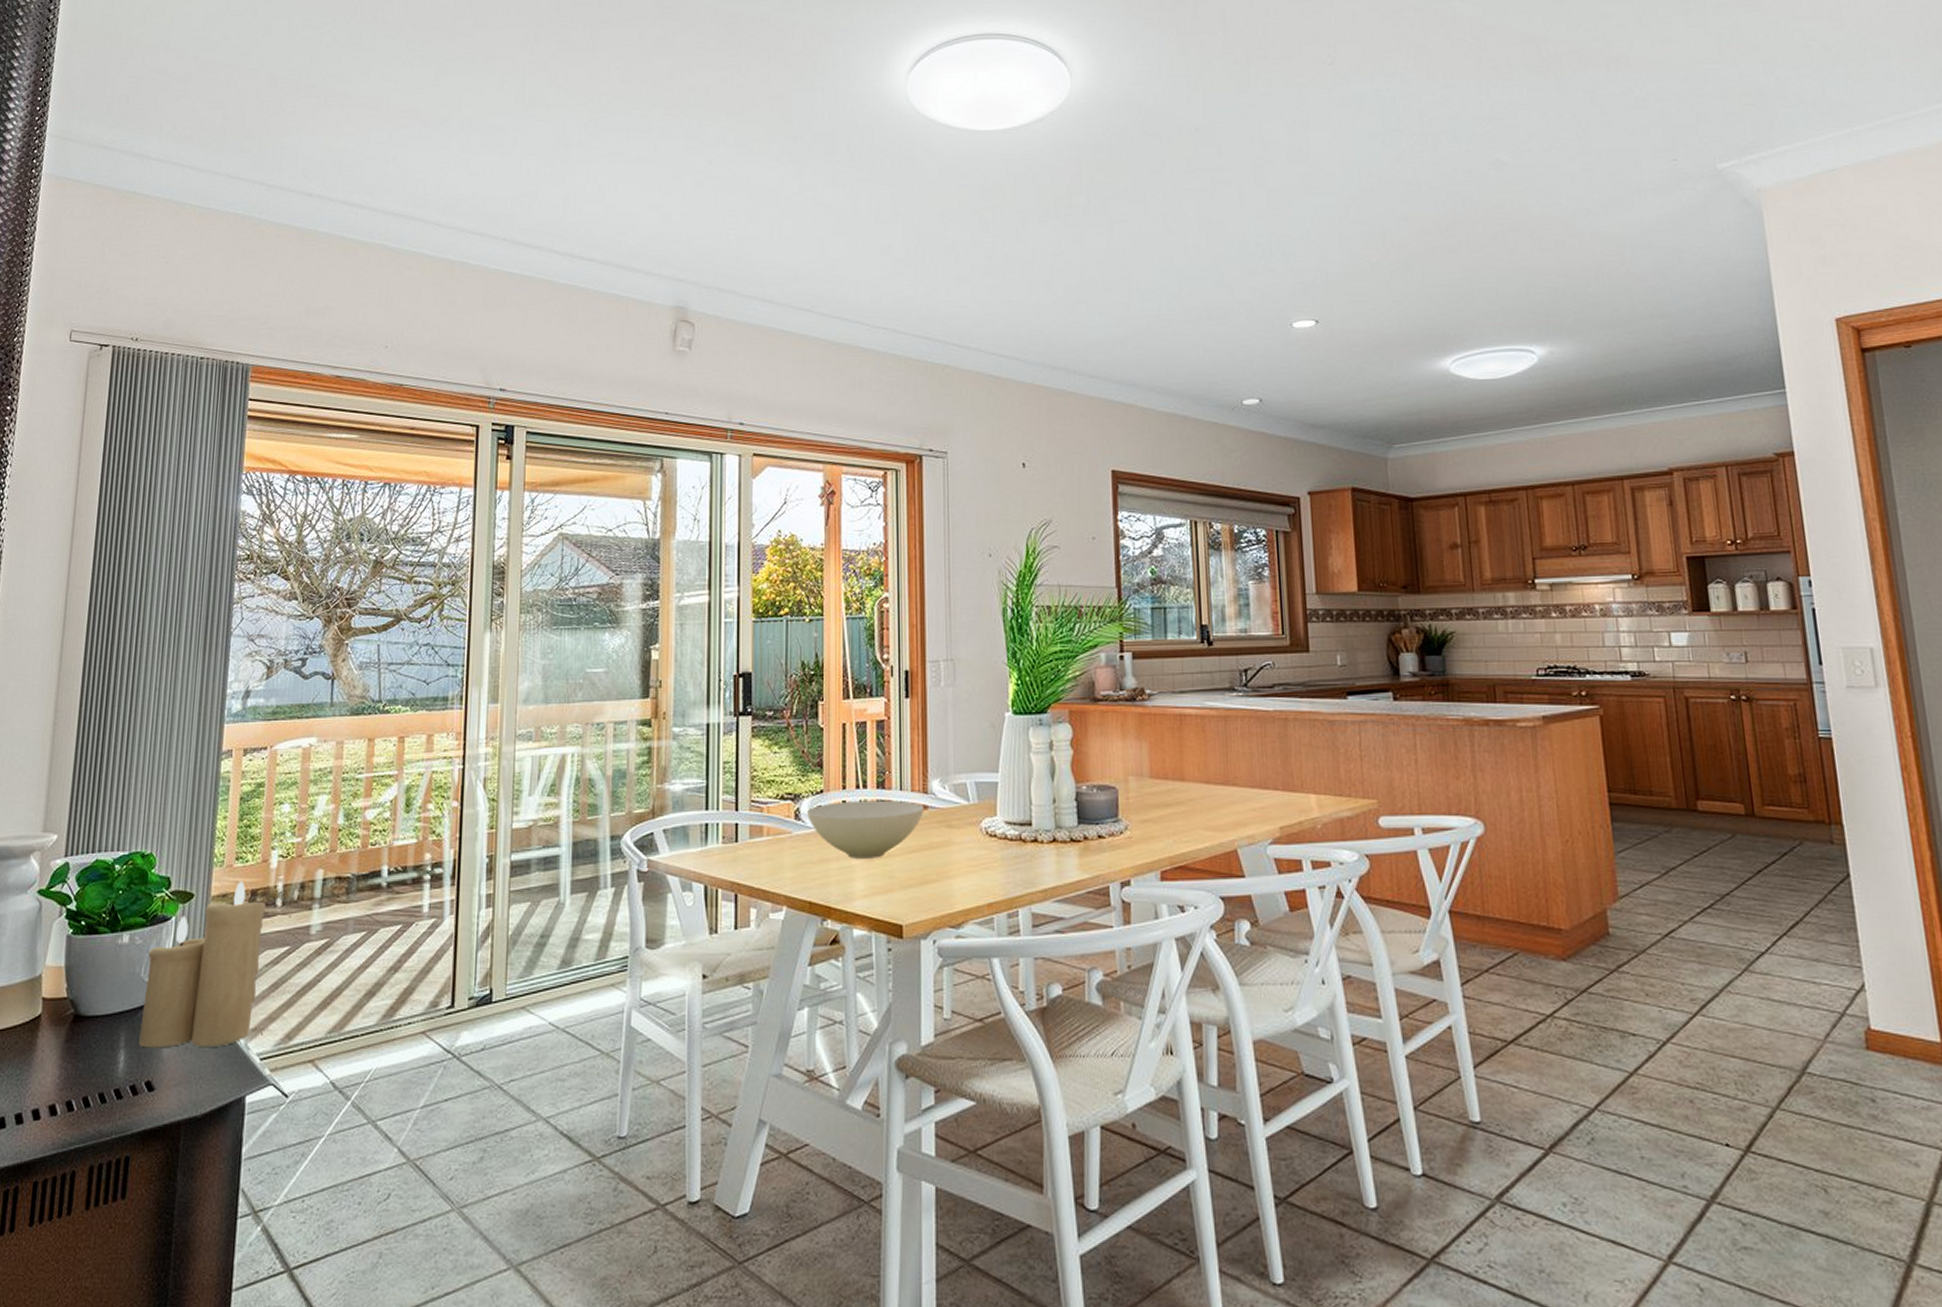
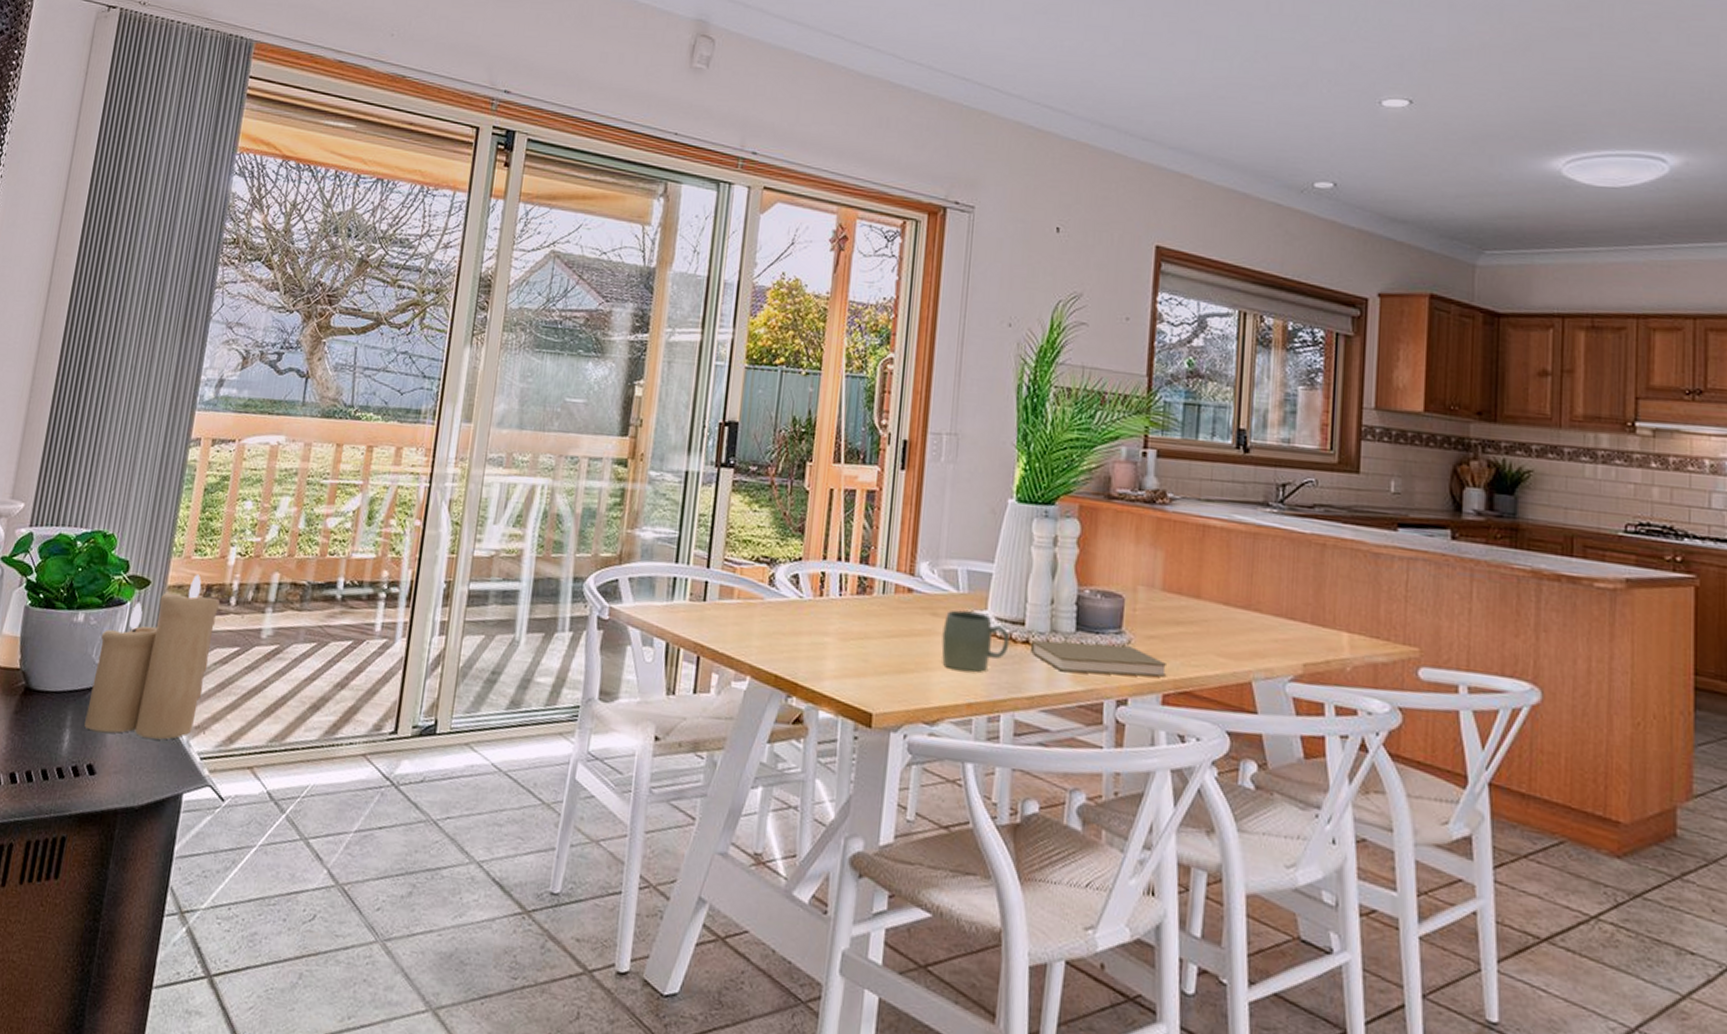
bowl: present [807,800,925,859] -> none [782,572,910,639]
mug: none [959,819,1020,875] -> present [941,610,1010,672]
book: none [1038,832,1161,863] -> present [1030,640,1166,678]

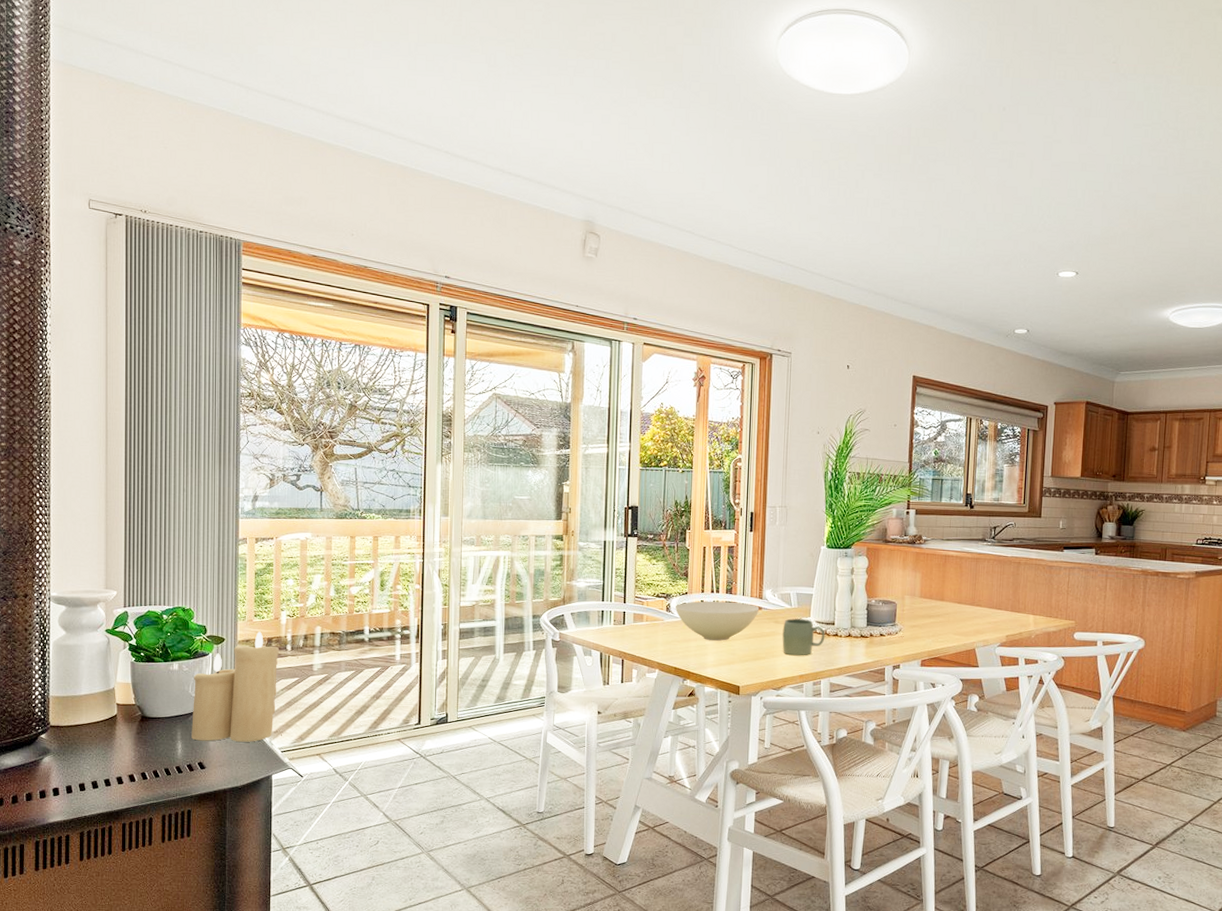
bowl: none [782,572,910,639] -> present [675,601,760,641]
book: present [1030,640,1166,678] -> none [838,632,923,652]

